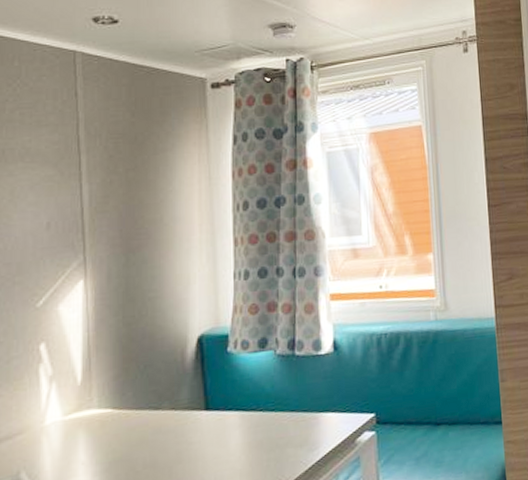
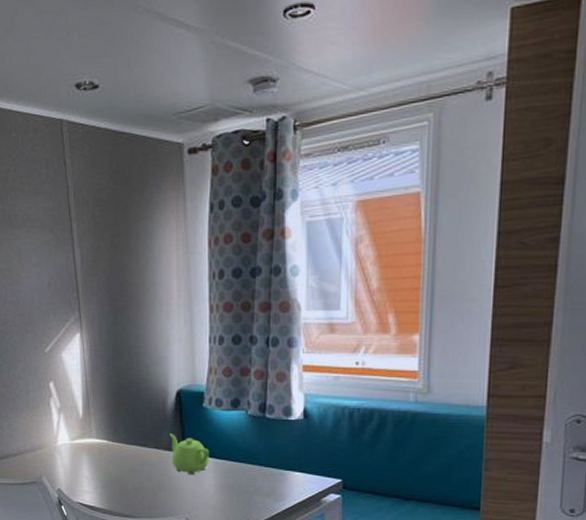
teapot: none [189,388,235,437] -> present [169,433,209,475]

